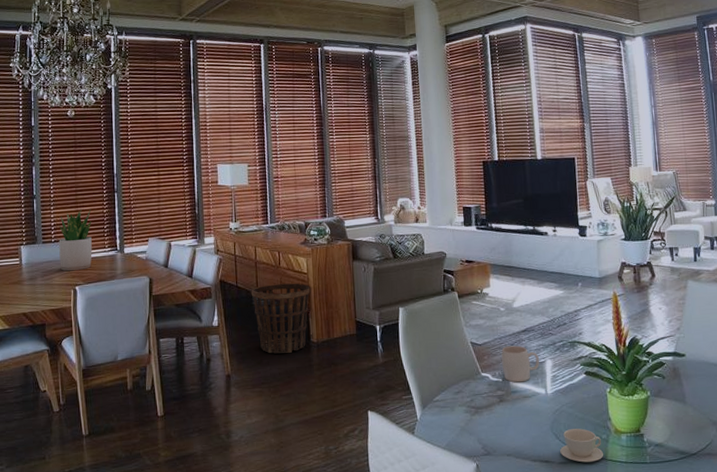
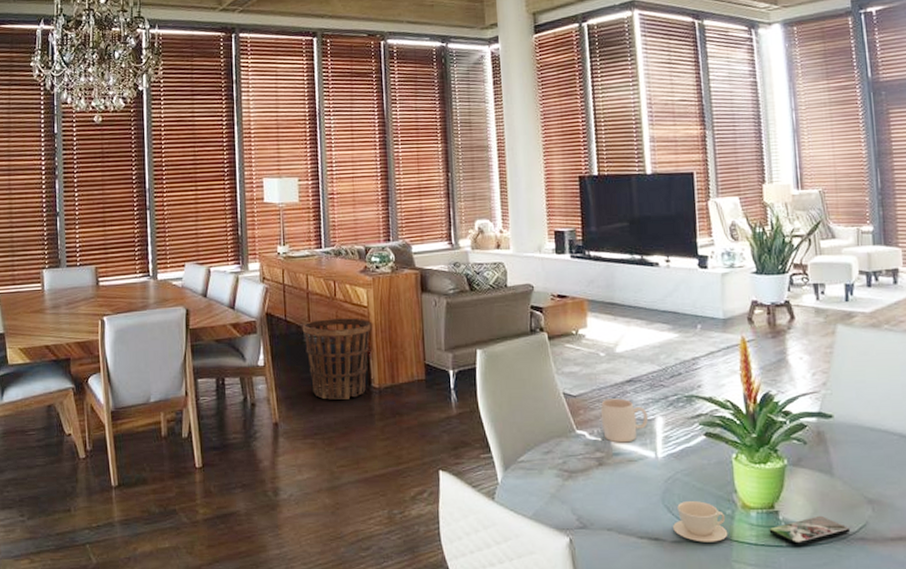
planter: present [59,209,92,272] -> none [85,228,122,300]
smartphone: none [636,436,700,462] -> present [769,515,851,546]

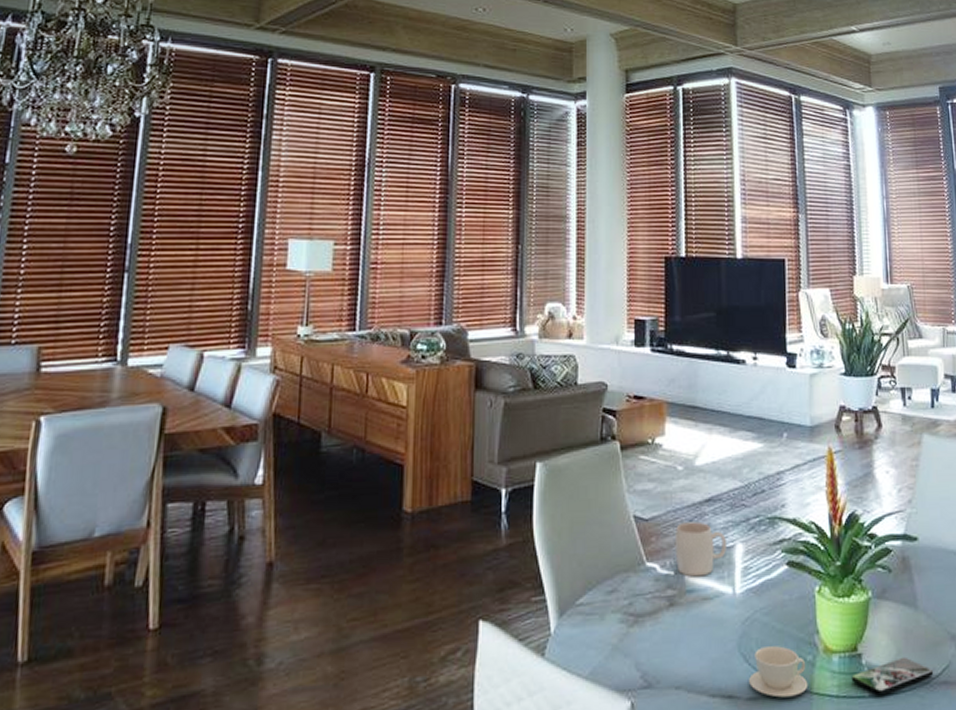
basket: present [302,318,371,400] -> none [319,421,409,529]

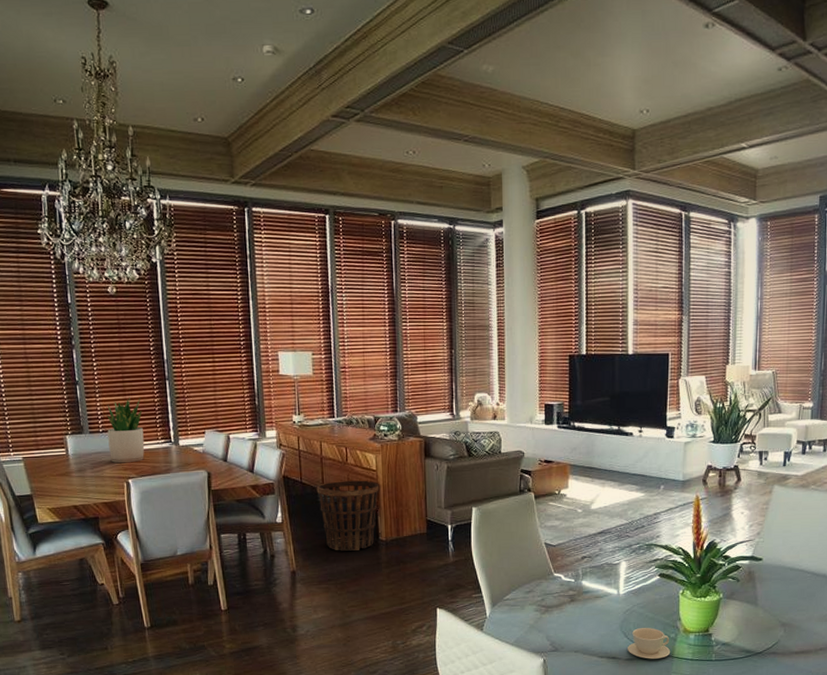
planter: none [18,294,83,392] -> present [107,397,145,464]
basket: none [319,421,409,529] -> present [316,480,380,551]
mug: present [674,521,726,577] -> none [575,547,613,583]
smartphone: present [851,656,934,696] -> none [703,636,766,660]

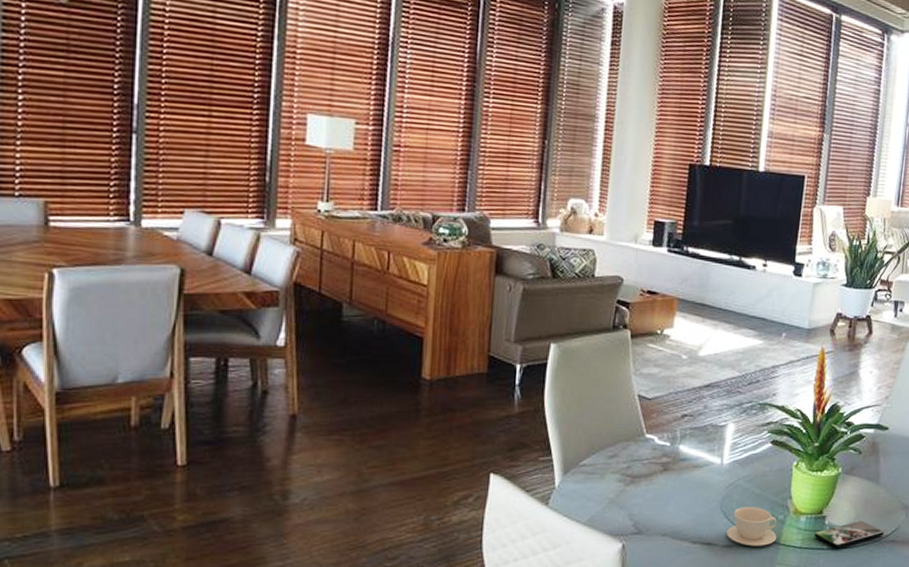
planter: present [107,397,145,464] -> none [27,150,89,245]
basket: present [316,480,380,551] -> none [340,296,430,391]
smartphone: none [703,636,766,660] -> present [814,520,885,549]

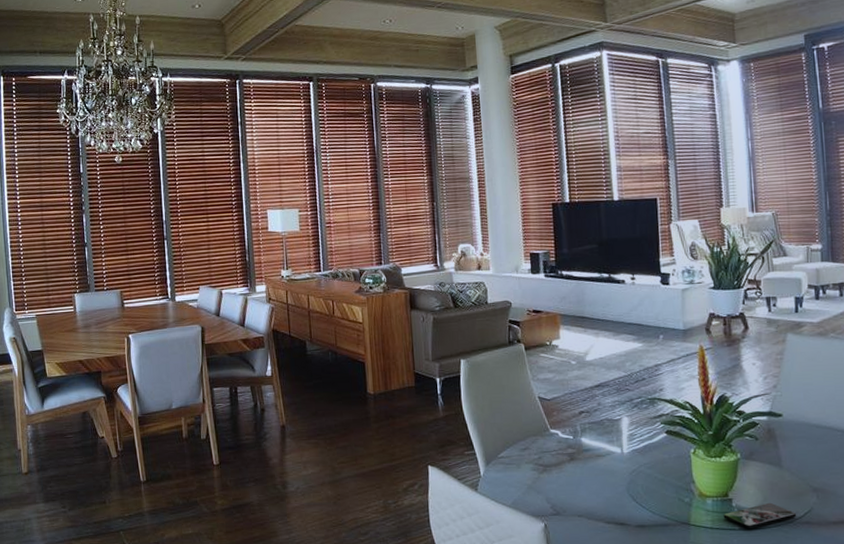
teacup: present [727,507,777,546] -> none [637,491,687,527]

